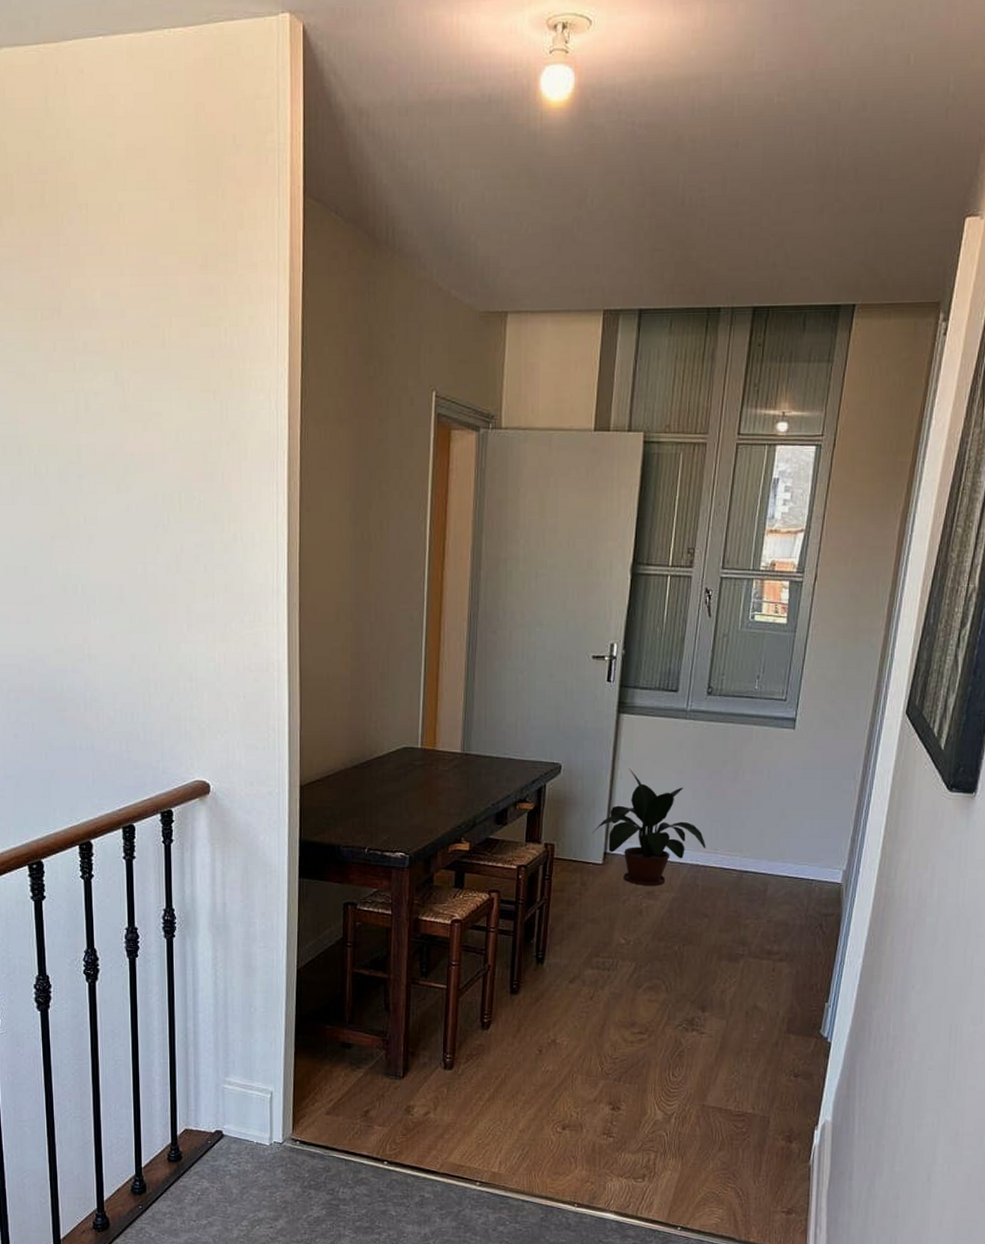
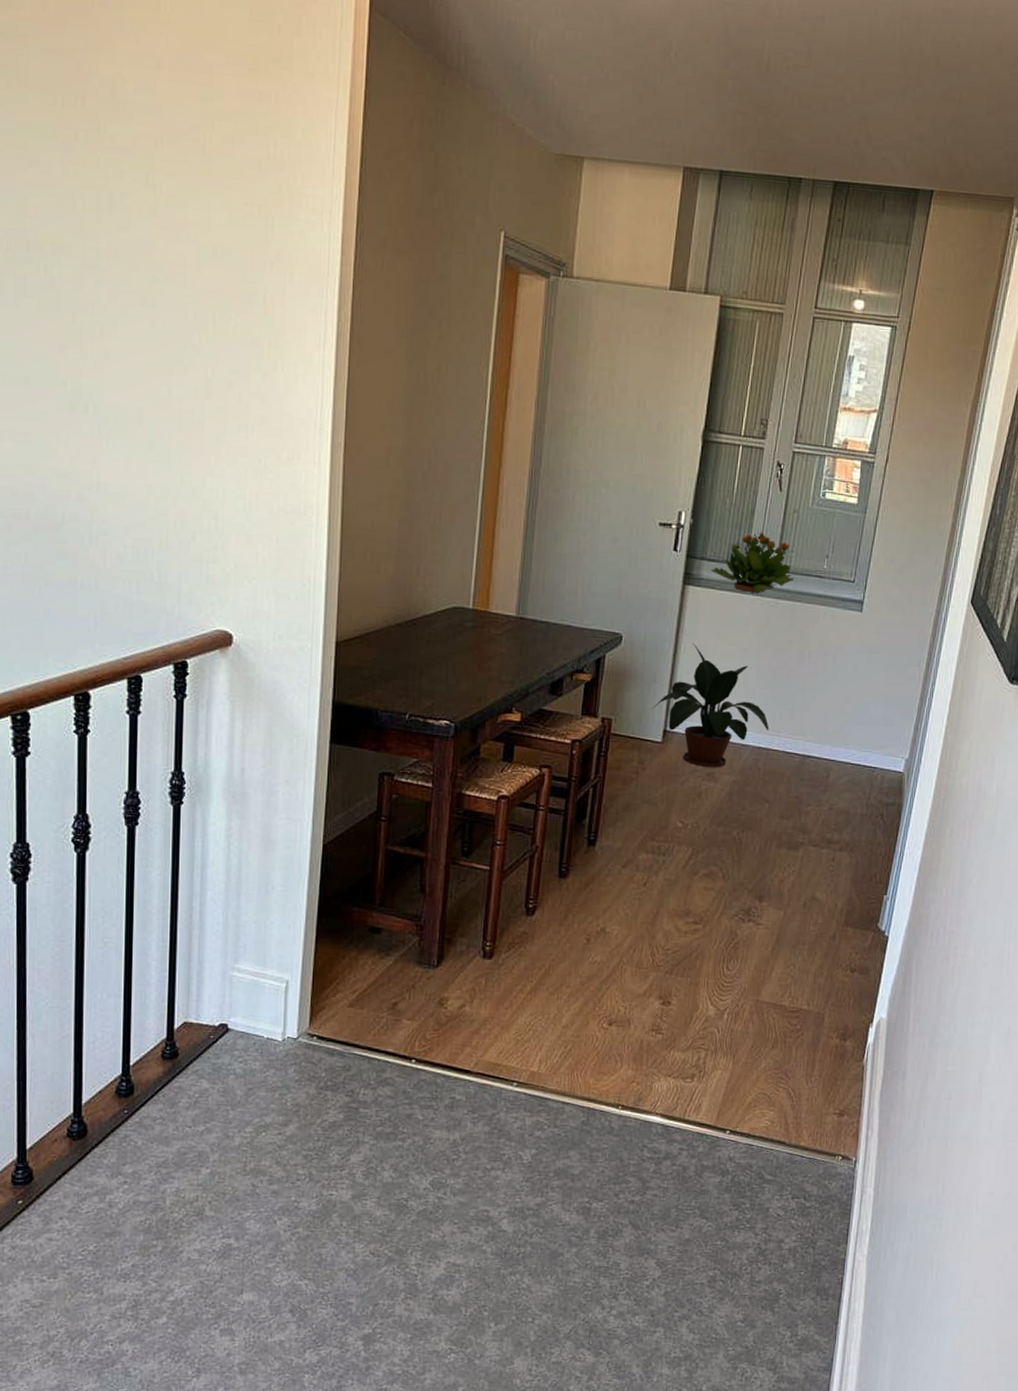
potted flower: none [643,657,726,718] -> present [710,532,794,594]

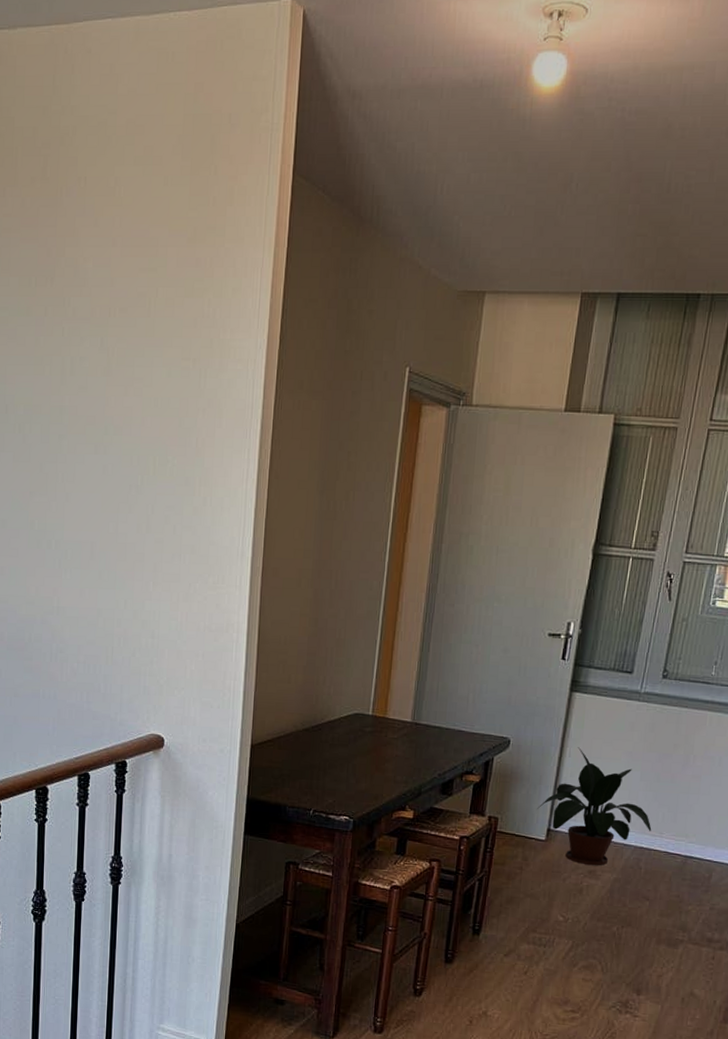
potted flower: present [710,532,794,594] -> none [597,640,681,700]

